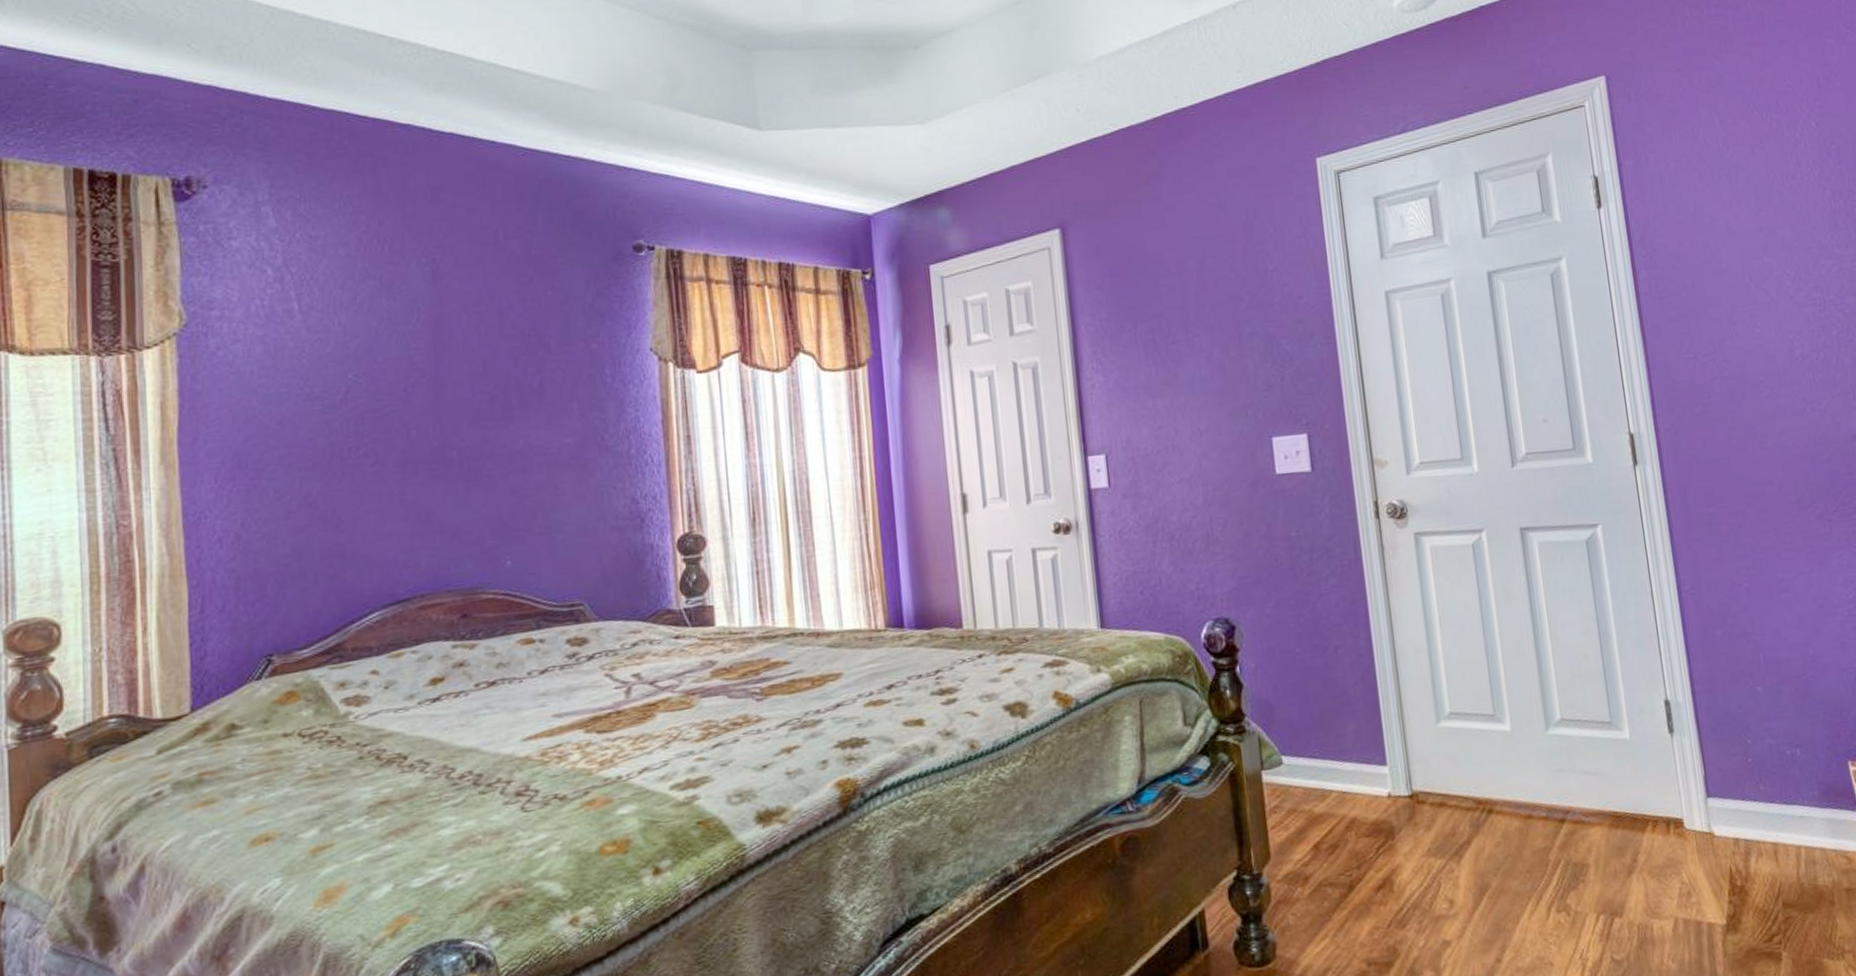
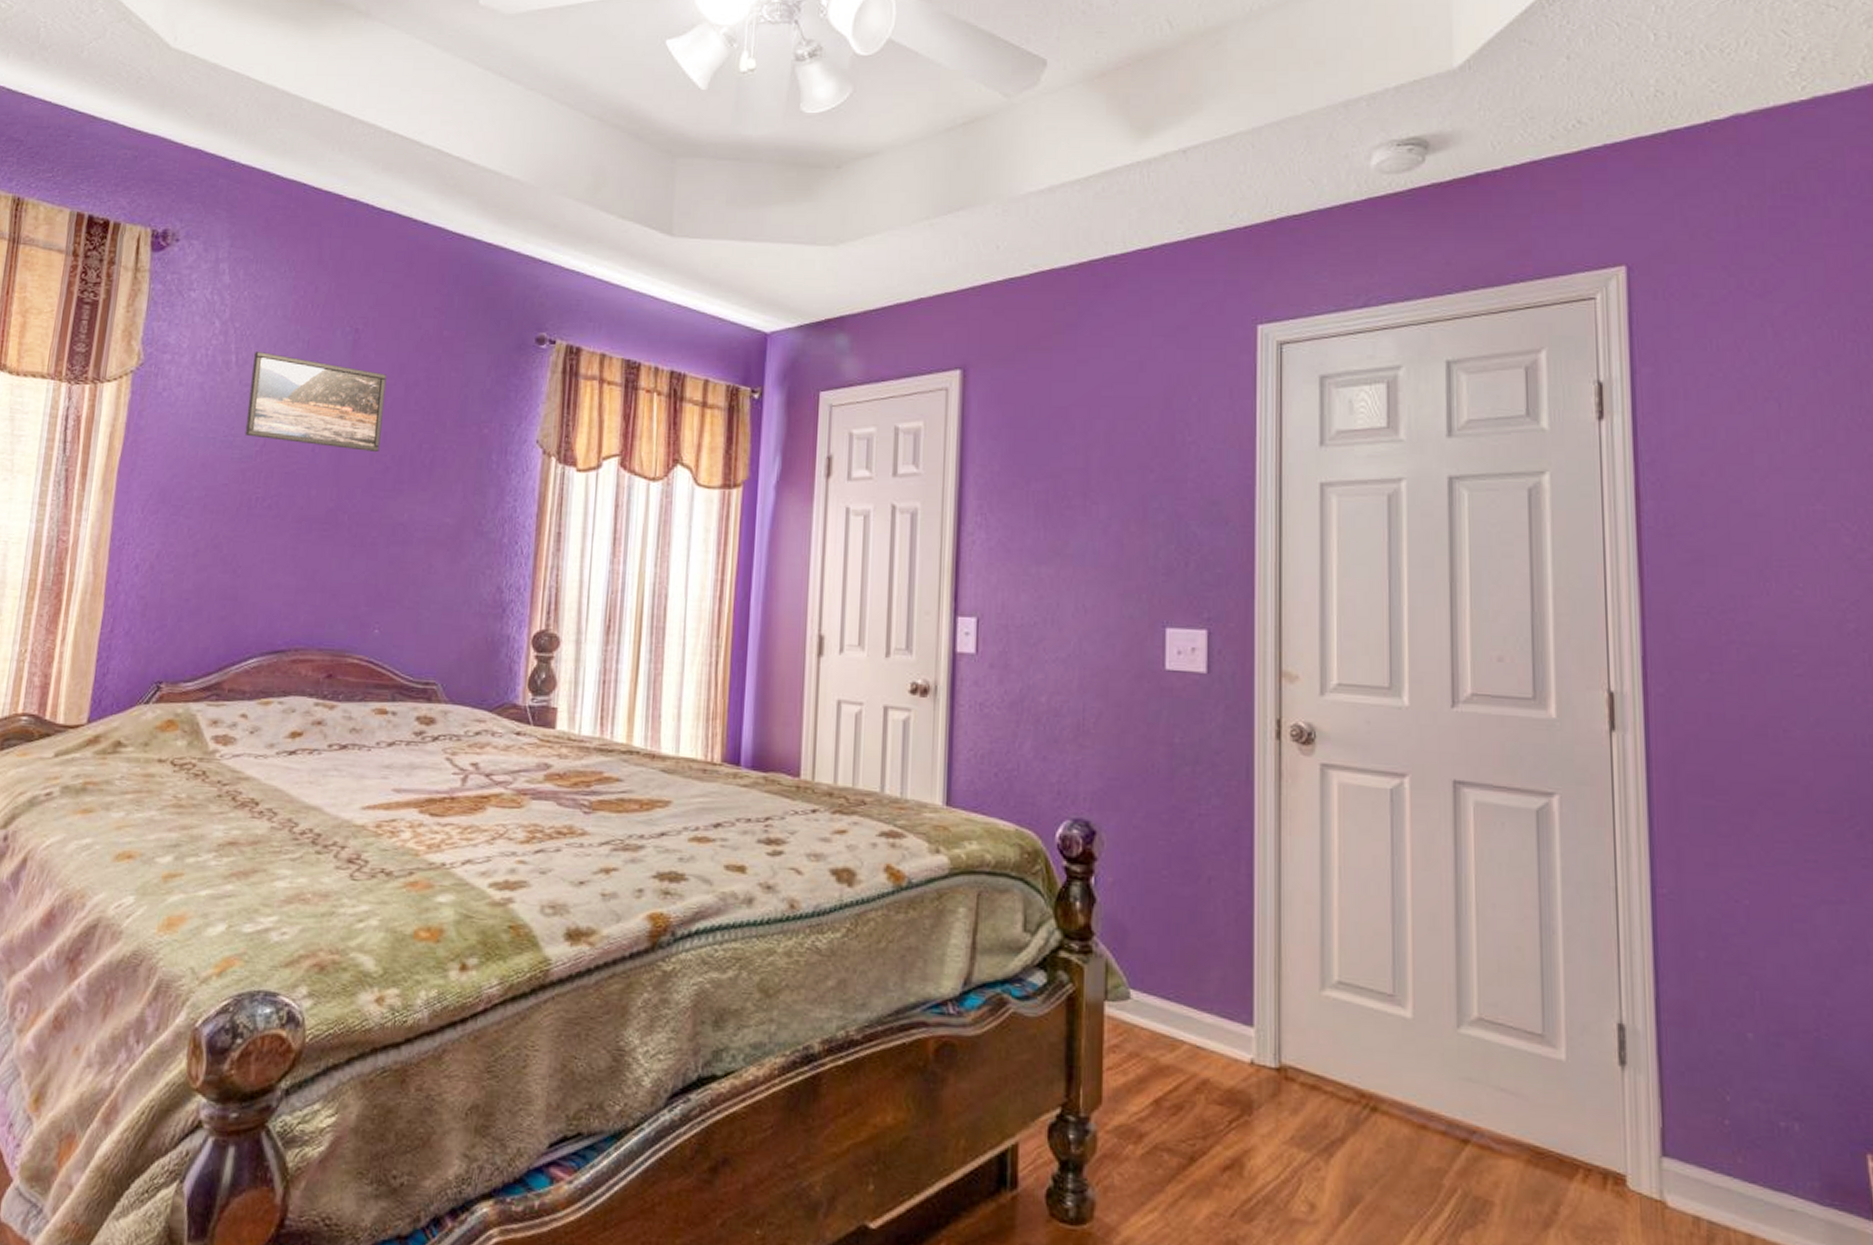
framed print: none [319,294,481,386] -> present [244,350,387,453]

